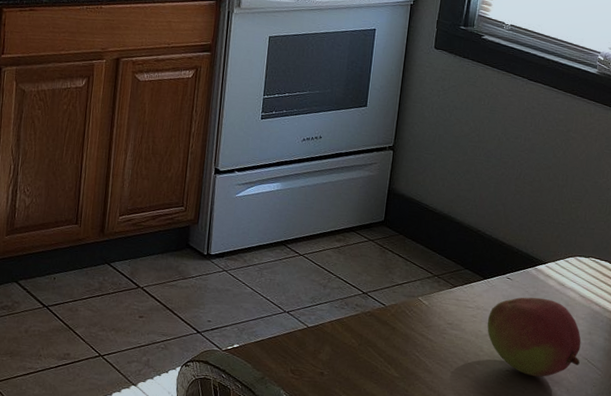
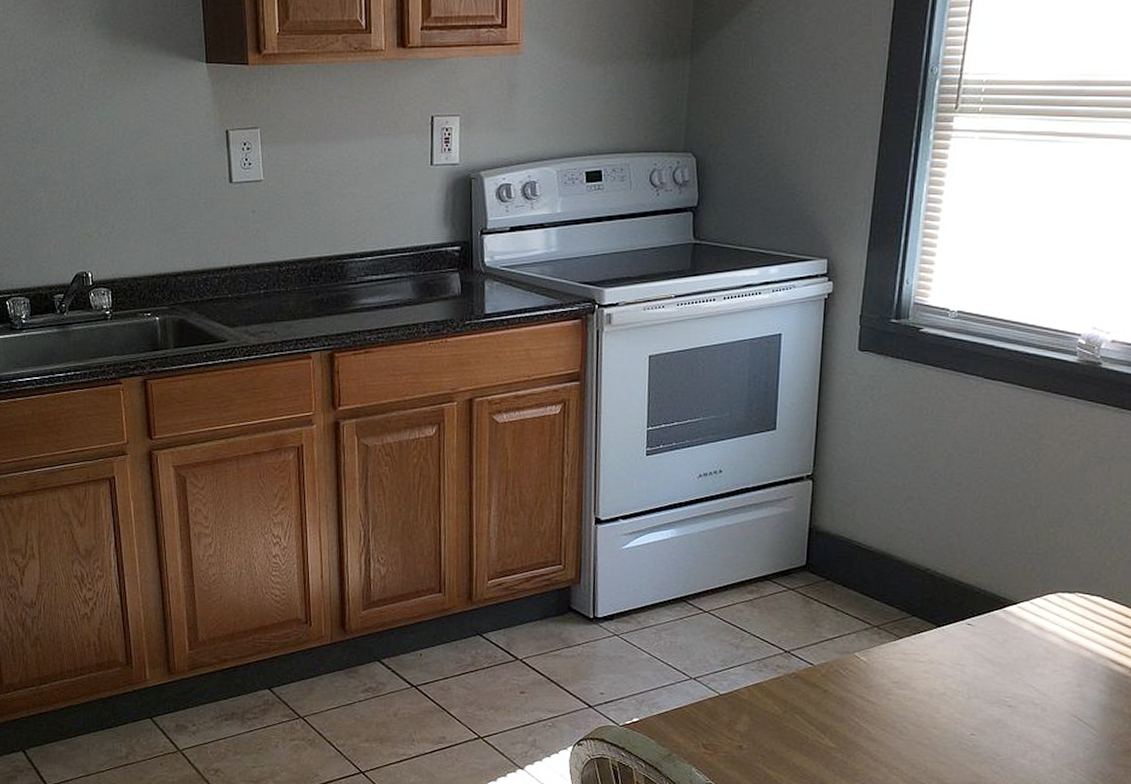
fruit: present [487,297,581,377] -> none [943,645,1068,741]

